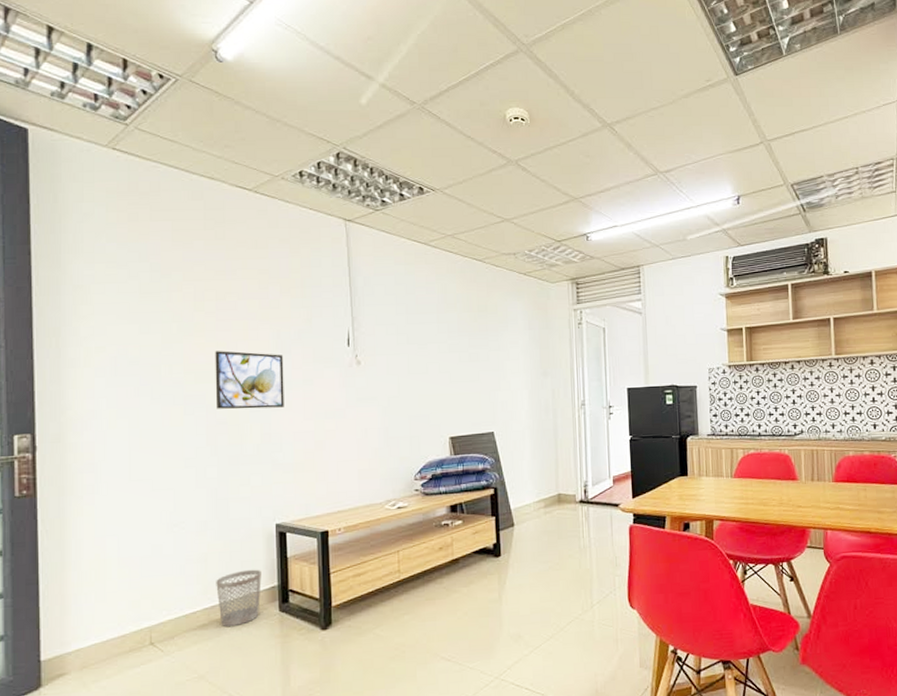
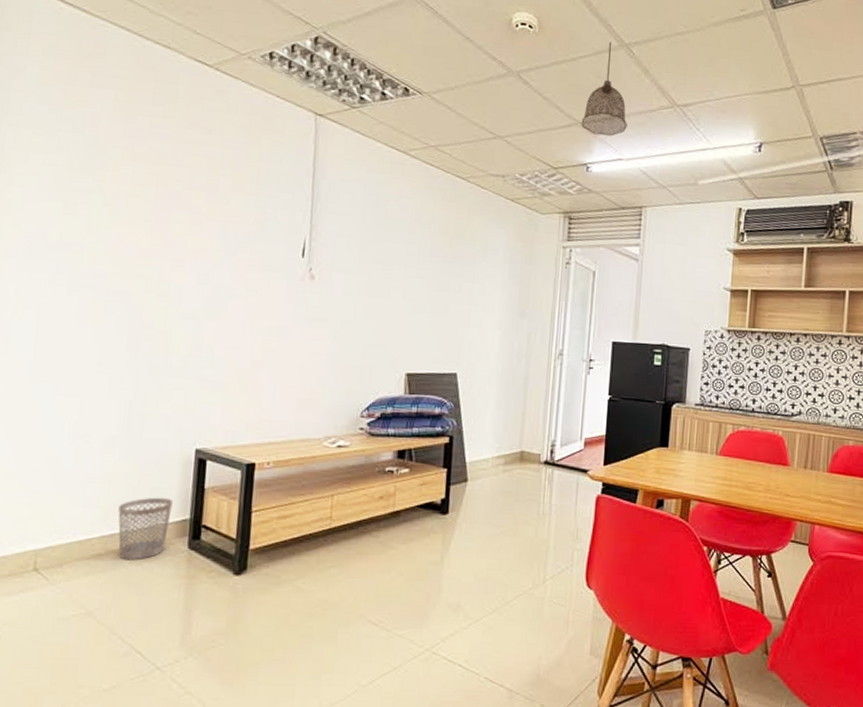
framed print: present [215,351,284,410] -> none [143,244,227,318]
pendant lamp: none [577,123,618,207] -> present [581,41,627,137]

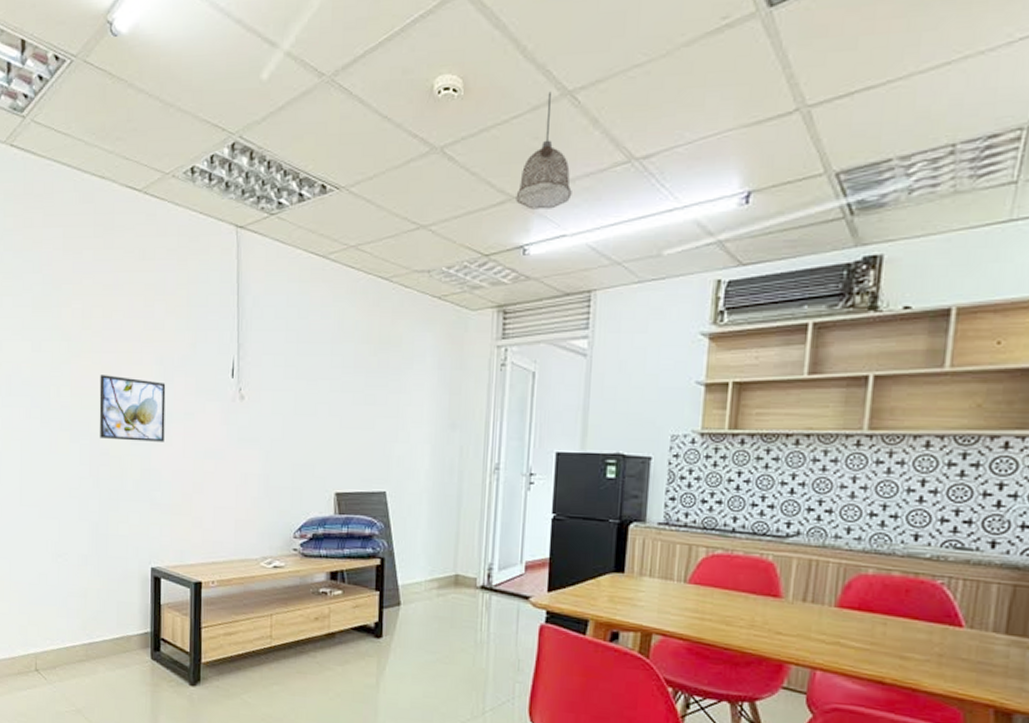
wastebasket: present [118,497,173,561] -> none [94,611,136,667]
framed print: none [143,244,227,318] -> present [99,375,166,442]

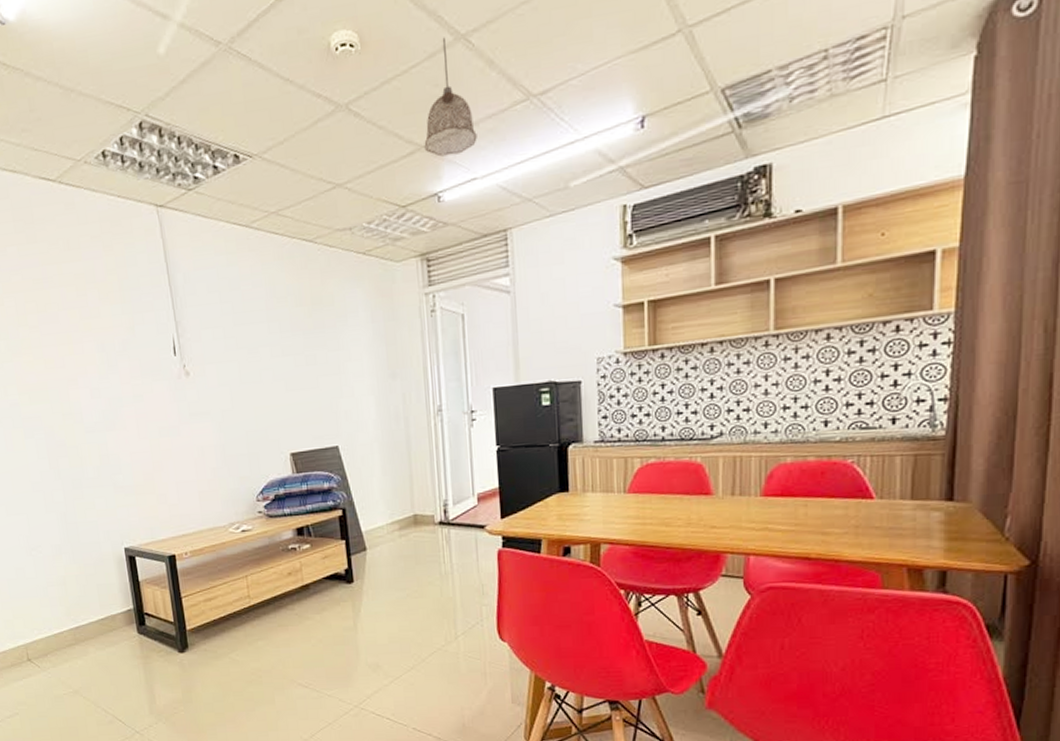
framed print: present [99,375,166,442] -> none [44,368,118,431]

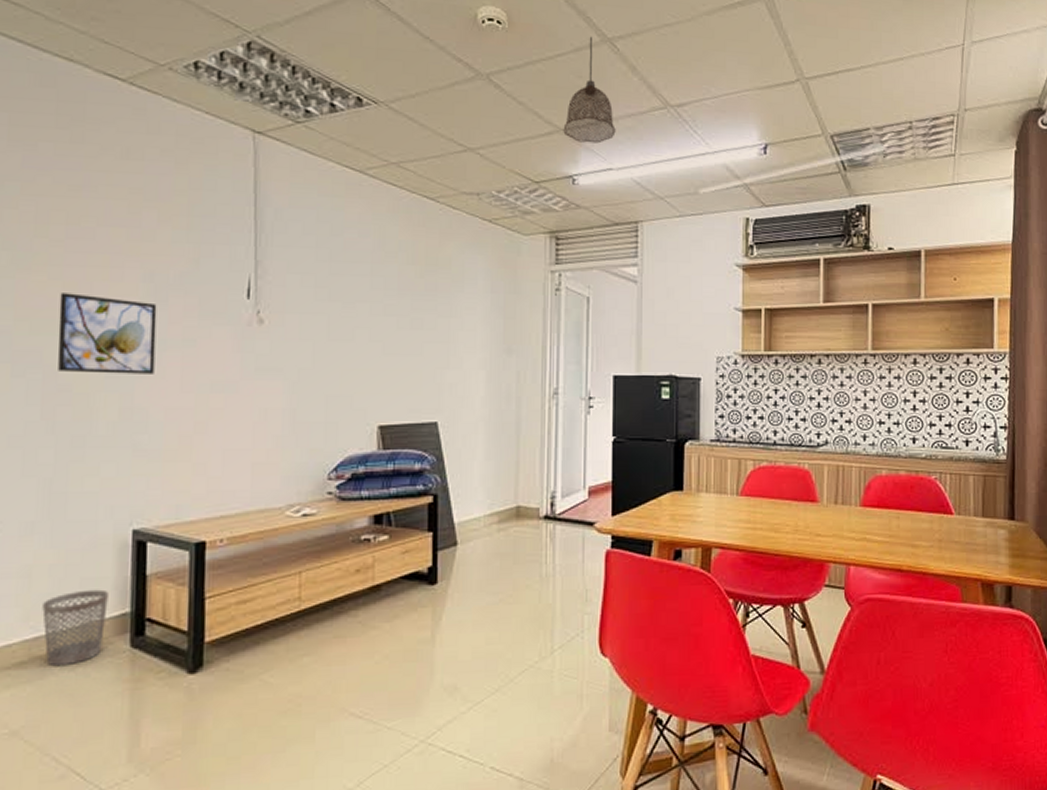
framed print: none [44,368,118,431] -> present [57,293,157,374]
wastebasket: none [76,592,120,647] -> present [42,589,109,667]

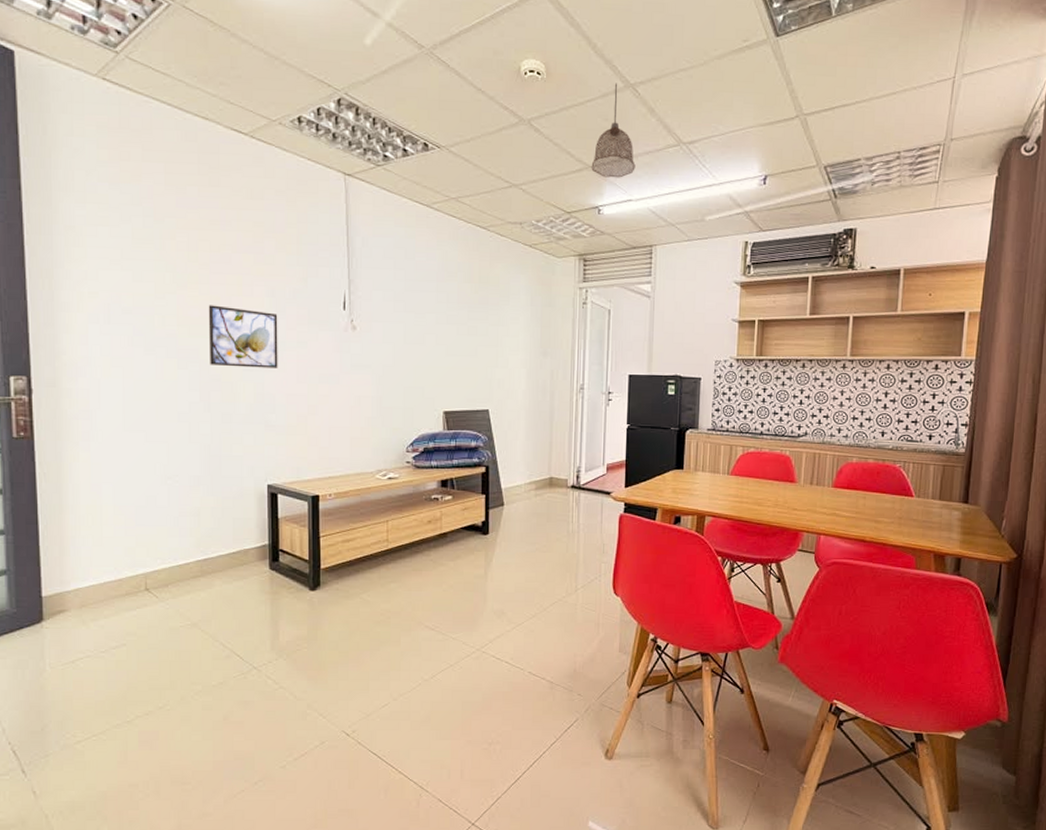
wastebasket: present [42,589,109,667] -> none [208,527,253,580]

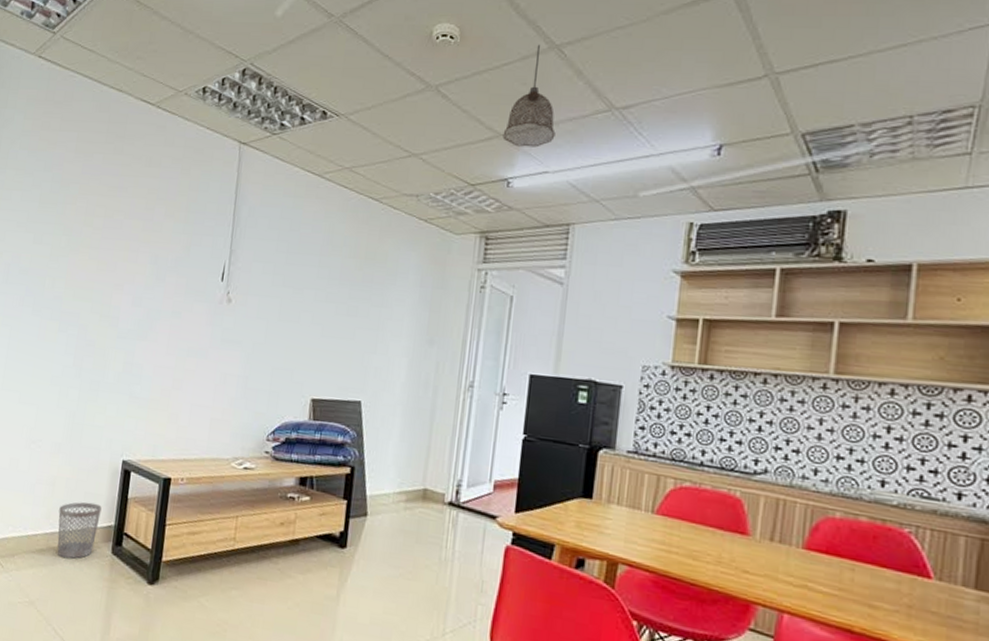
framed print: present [208,305,278,368] -> none [88,269,158,338]
wastebasket: none [208,527,253,580] -> present [57,502,102,559]

